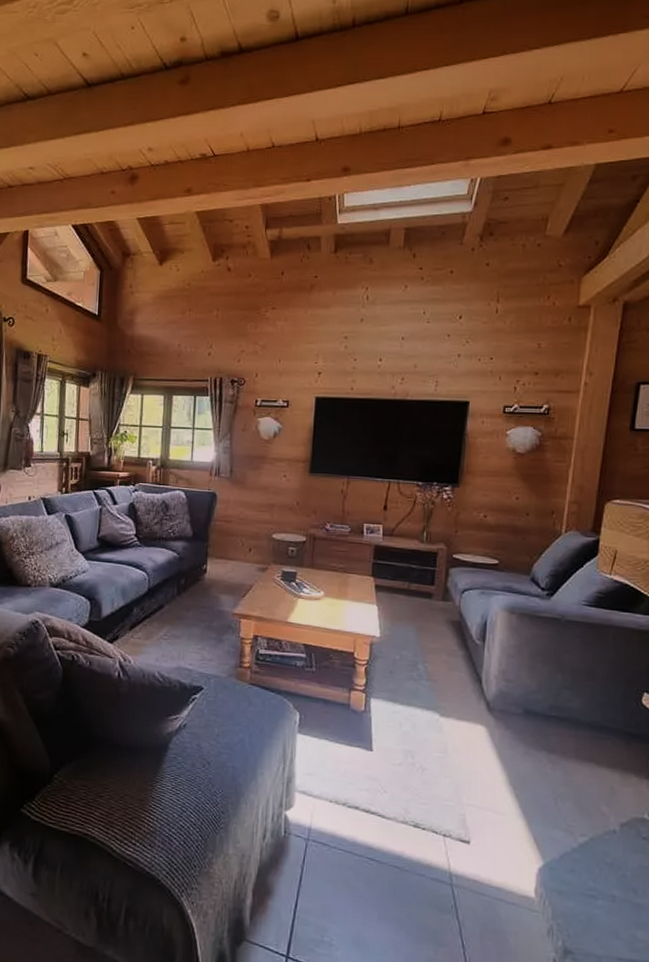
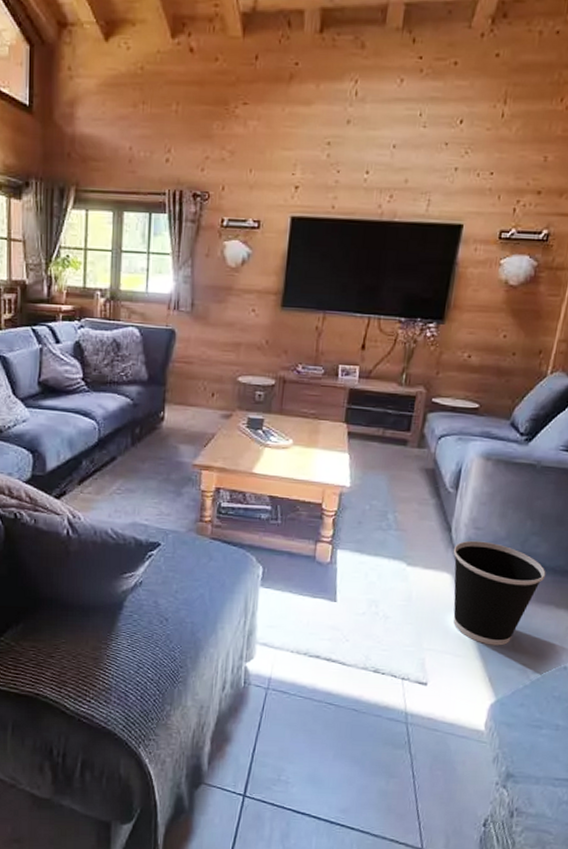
wastebasket: none [485,692,582,804] -> present [453,540,546,646]

